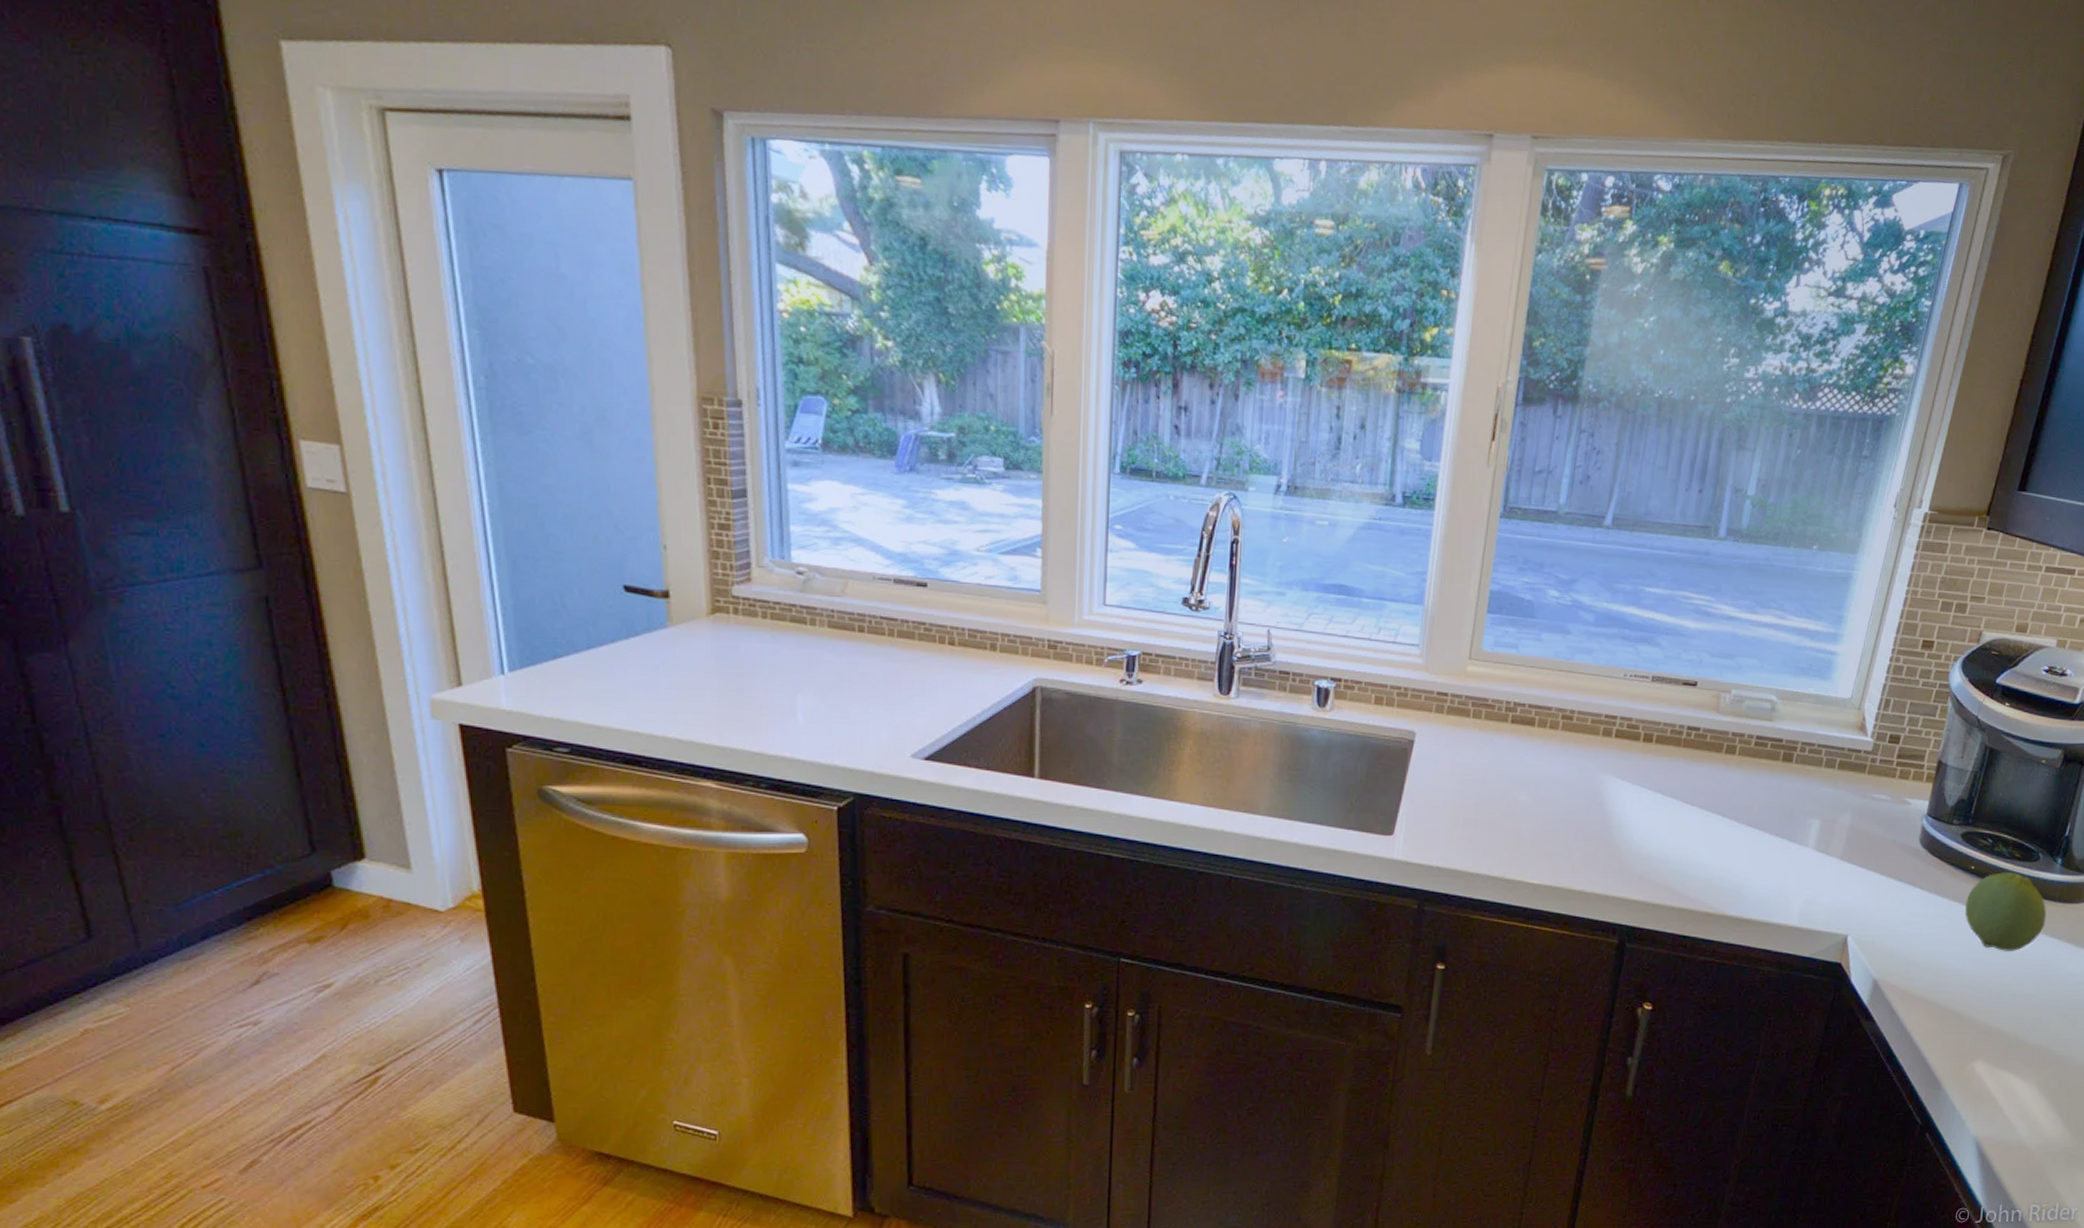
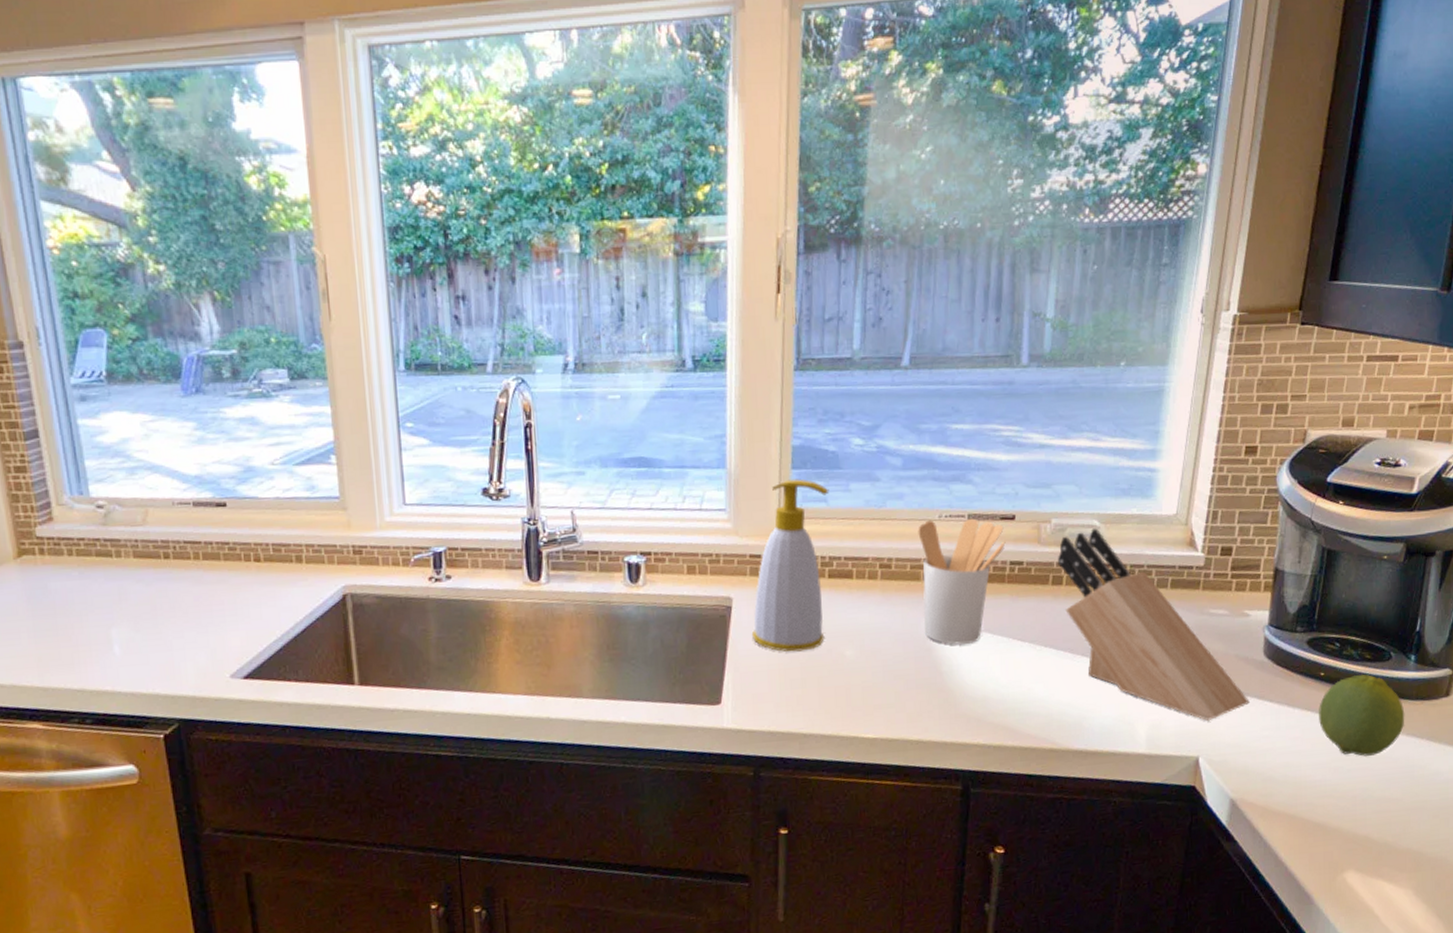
soap bottle: none [1430,623,1521,792] -> present [751,479,830,652]
utensil holder: none [1597,677,1686,802] -> present [918,518,1006,645]
knife block: none [1732,703,1902,901] -> present [1057,528,1250,721]

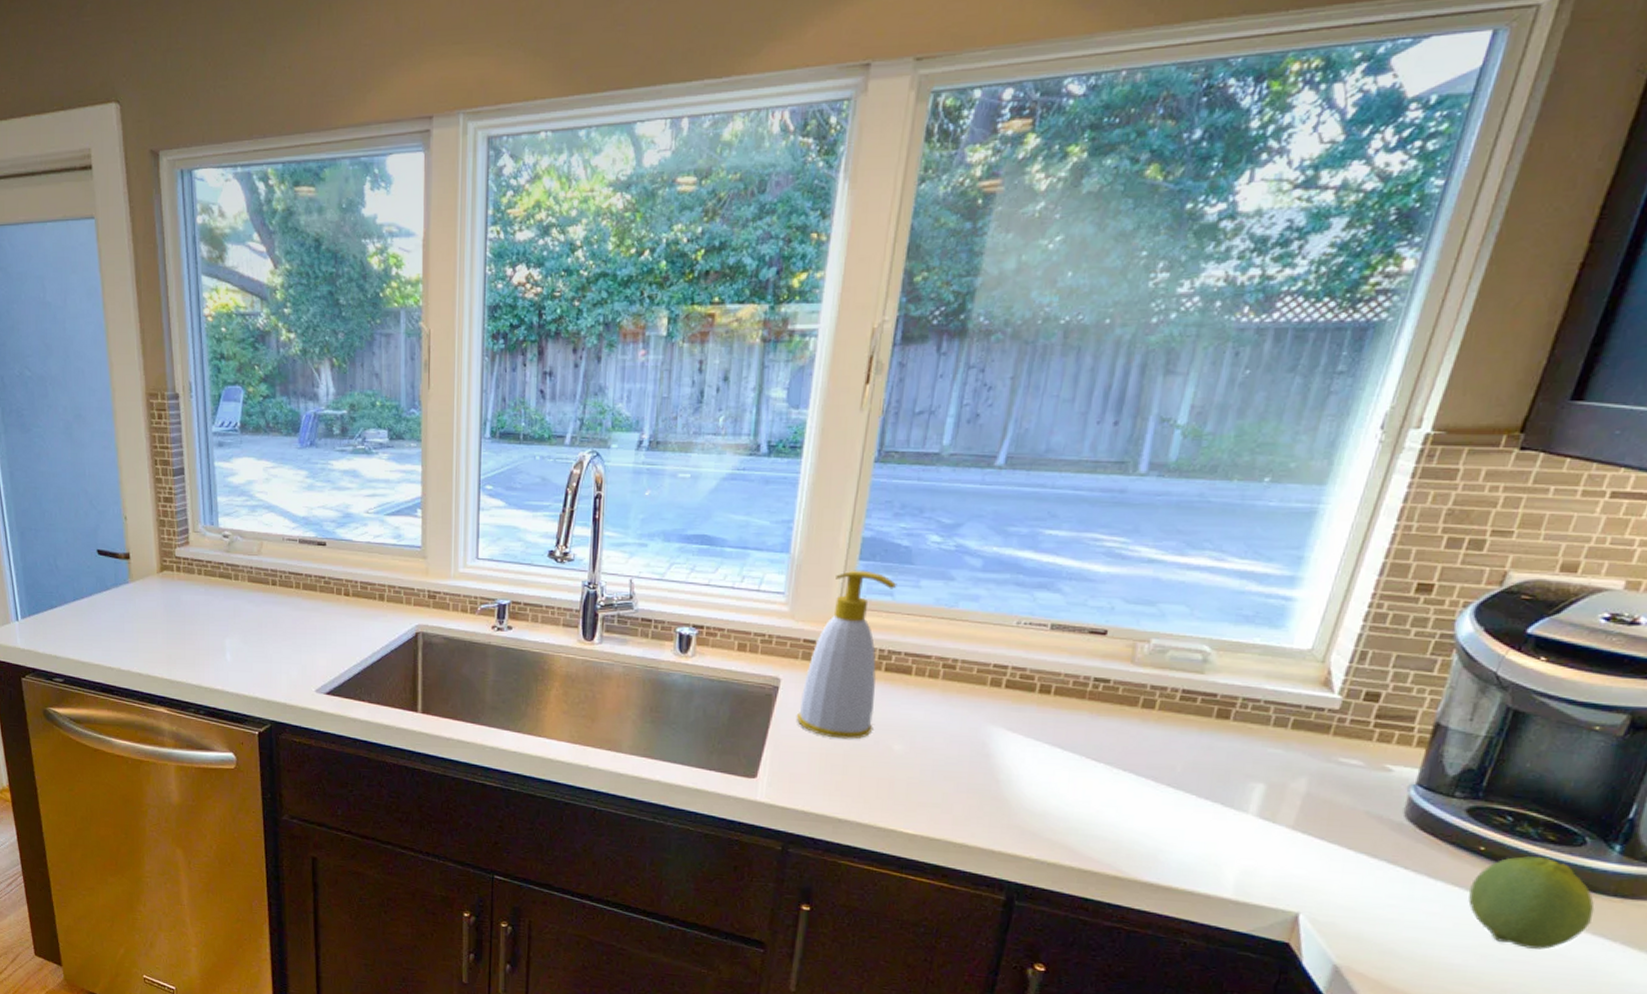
utensil holder: present [918,518,1006,645] -> none [983,625,1092,756]
knife block: present [1057,528,1250,721] -> none [1151,654,1377,877]

